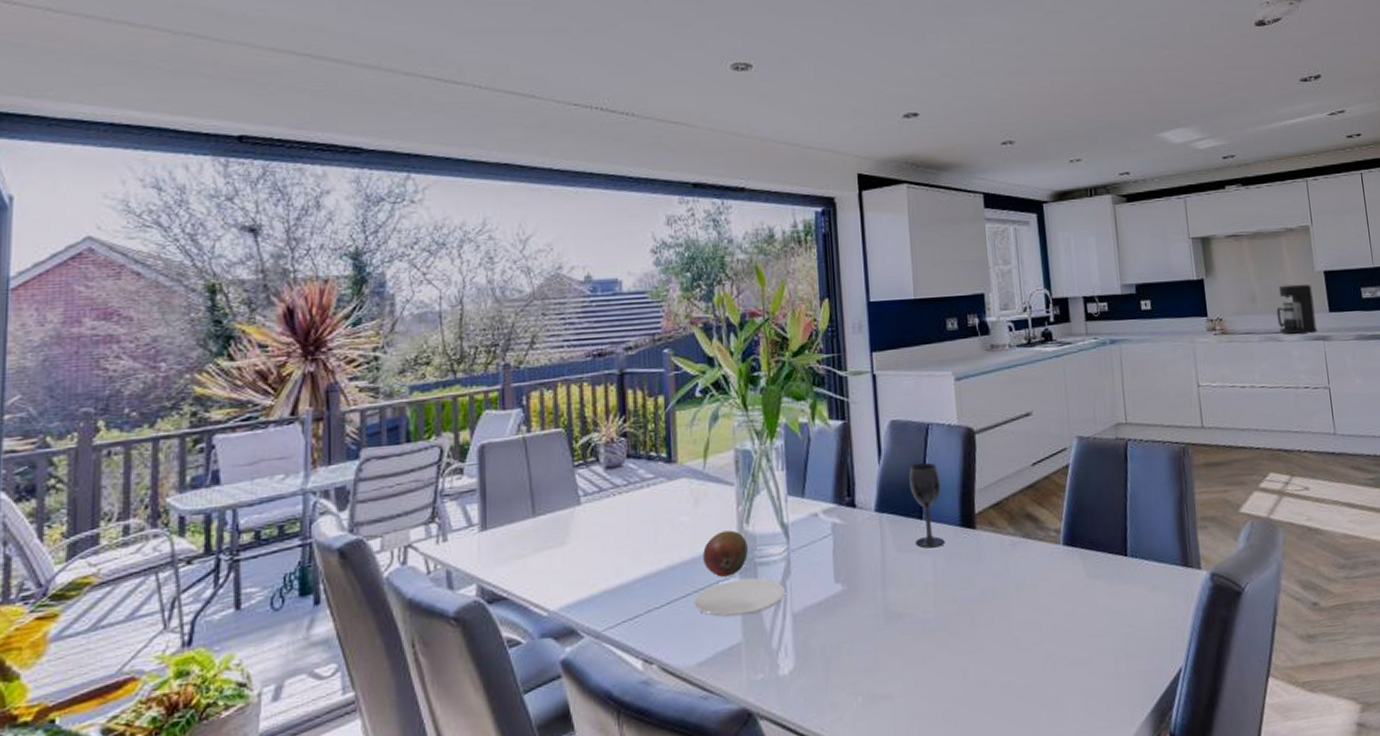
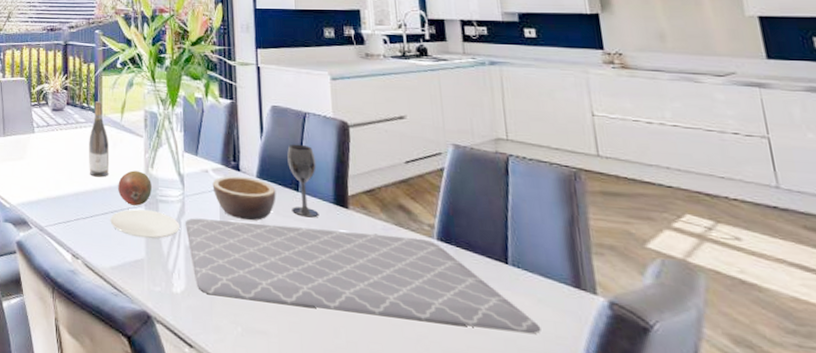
wine bottle: none [660,446,691,550] -> present [89,101,110,178]
placemat: none [792,546,1156,667] -> present [186,218,541,334]
bowl: none [823,513,898,566] -> present [212,176,276,221]
coffee maker: present [1276,284,1317,334] -> none [692,27,750,79]

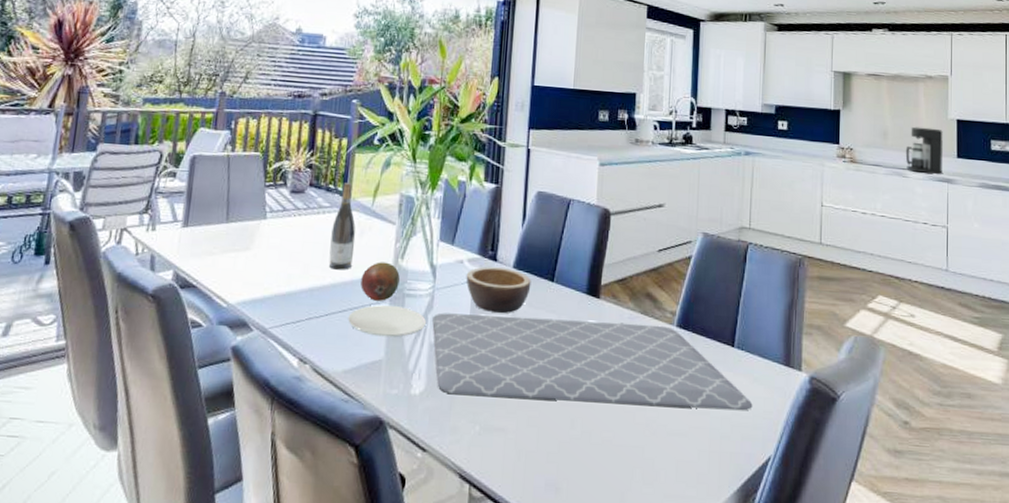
wine glass: present [287,144,319,218] -> none [544,232,575,309]
coffee maker: none [692,27,750,79] -> present [905,127,943,175]

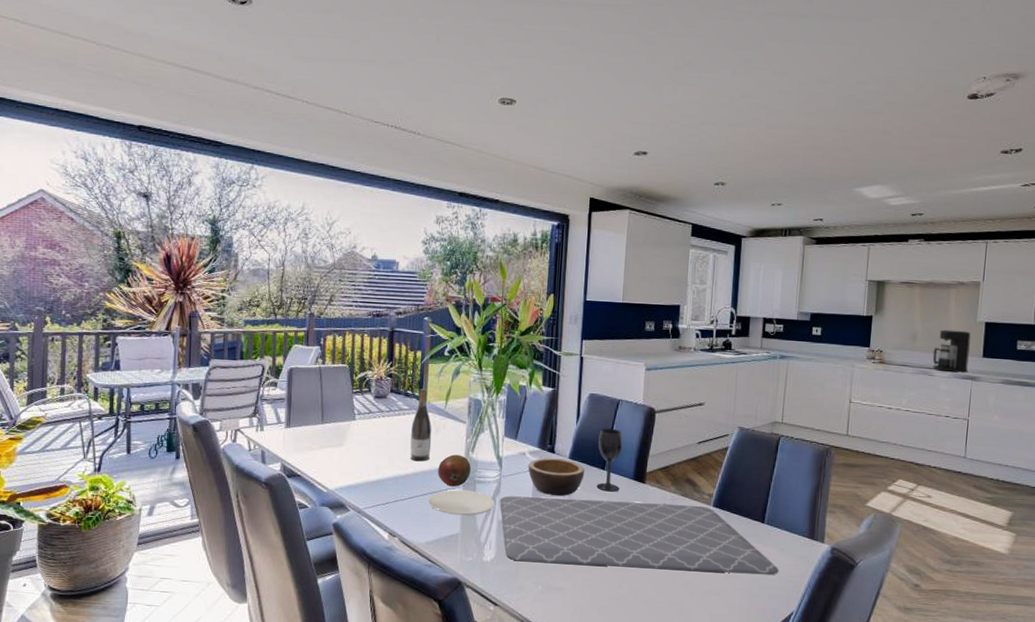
wine glass: none [544,232,575,309] -> present [597,428,623,492]

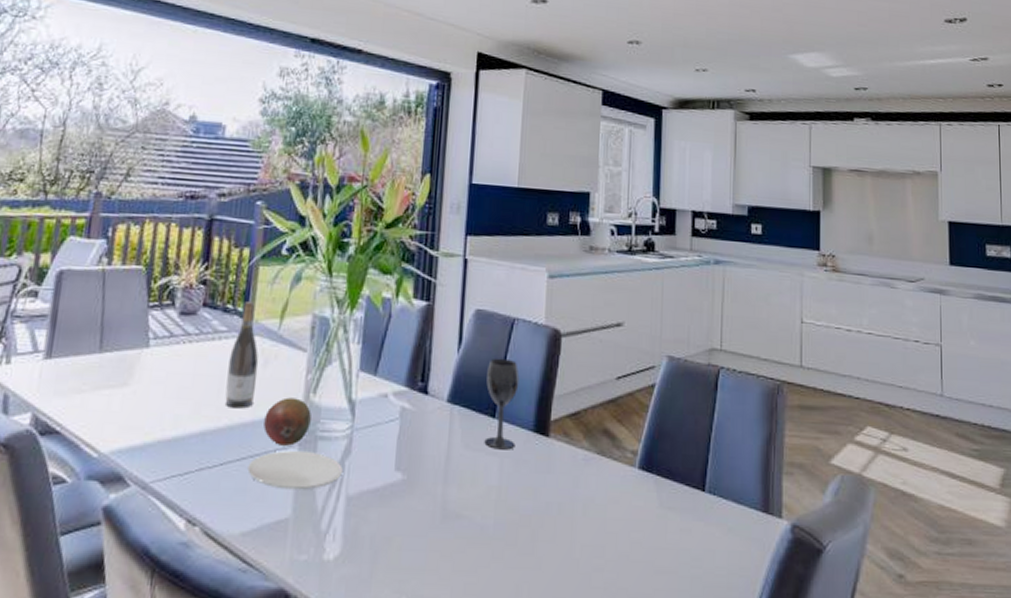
placemat: present [500,496,779,575] -> none [350,458,727,568]
bowl: present [528,458,585,497] -> none [390,401,469,458]
coffee maker: present [933,330,971,373] -> none [893,230,934,286]

